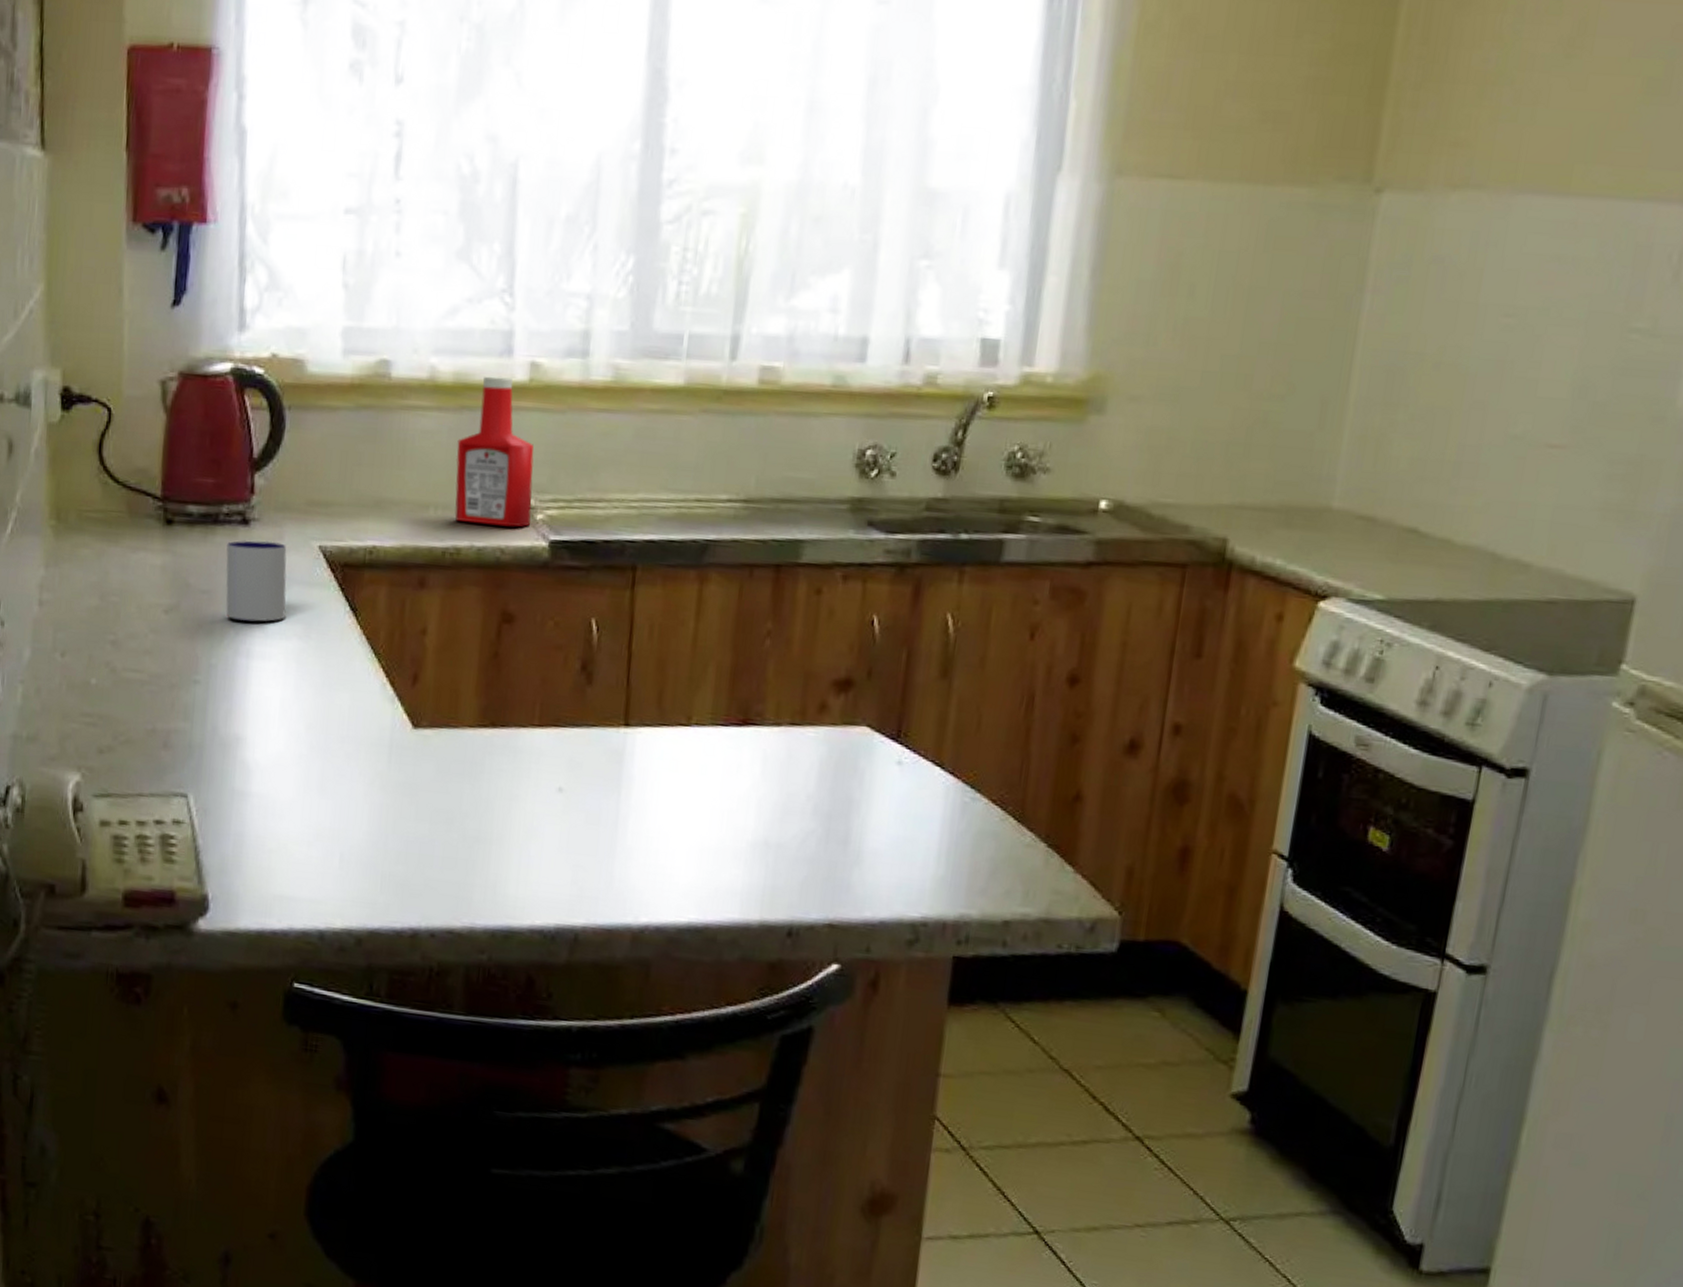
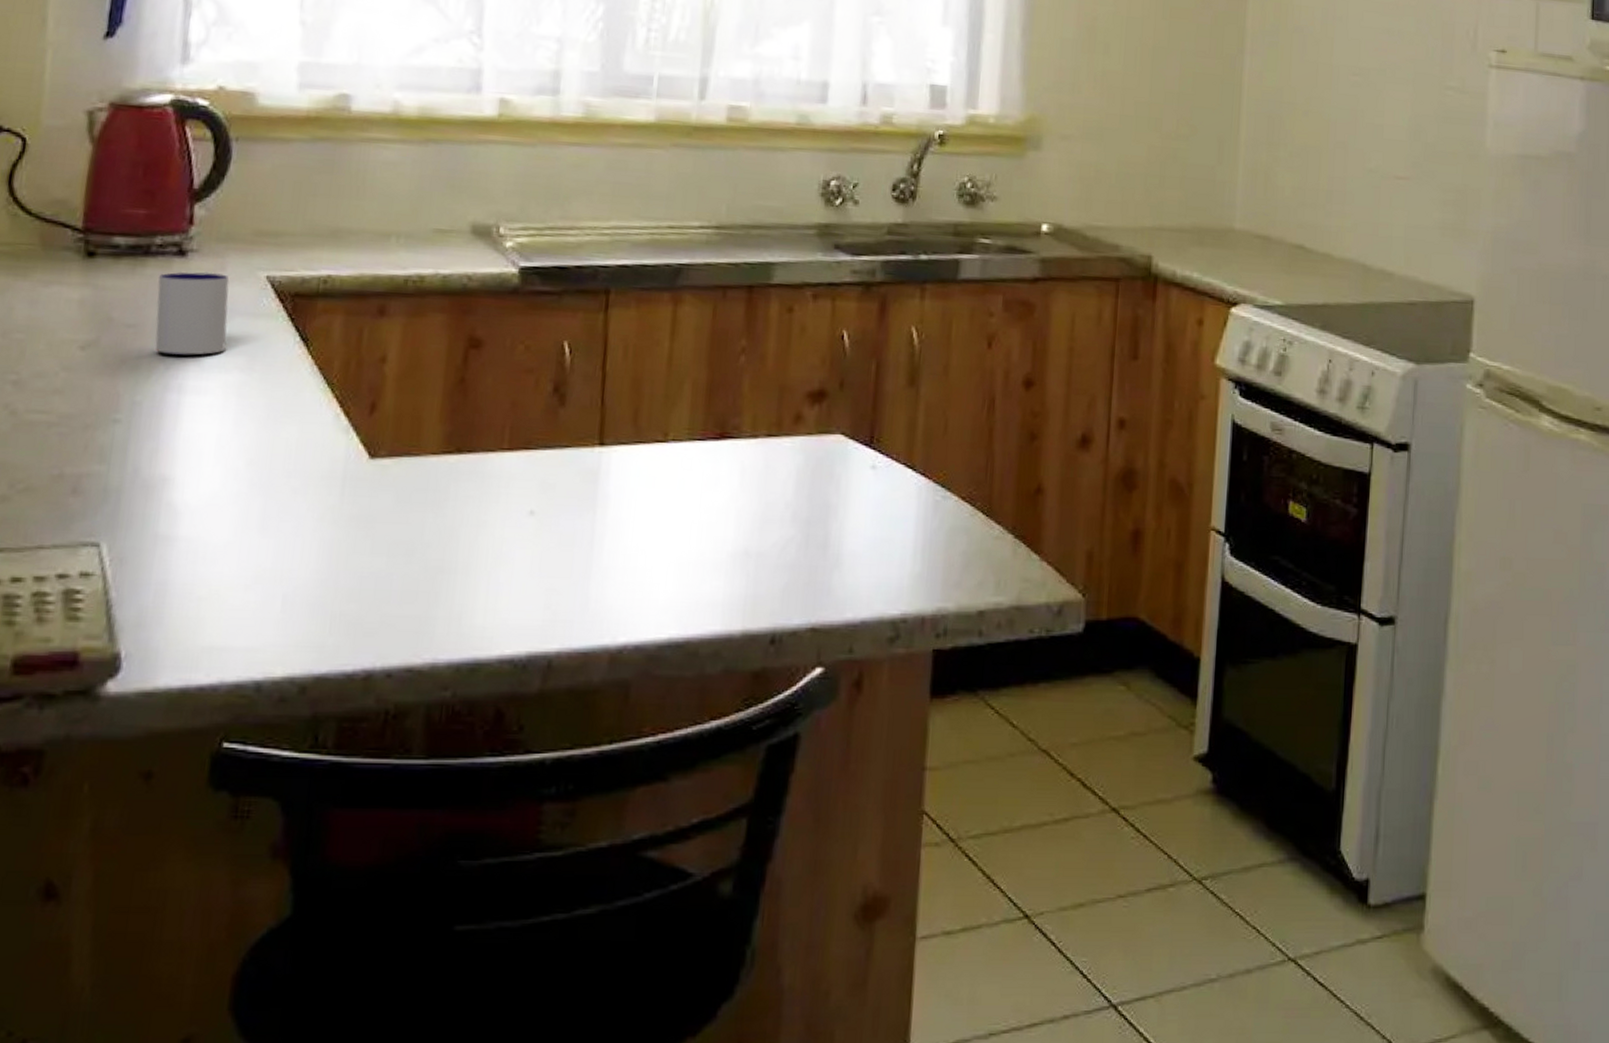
ketchup bottle: present [454,376,534,527] -> none [418,111,503,255]

